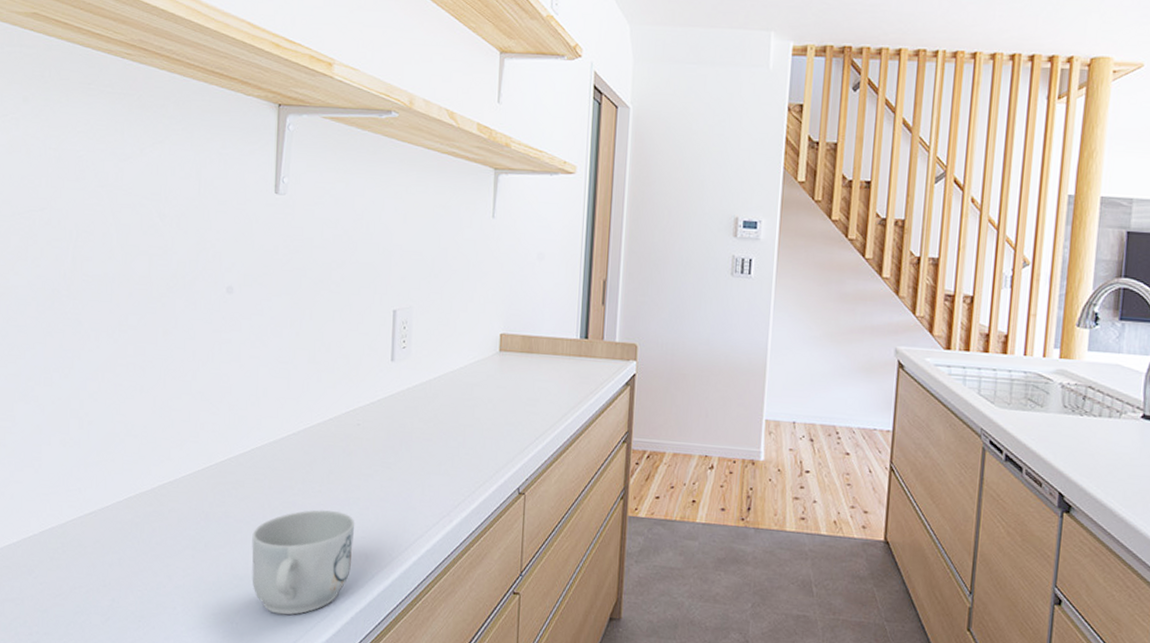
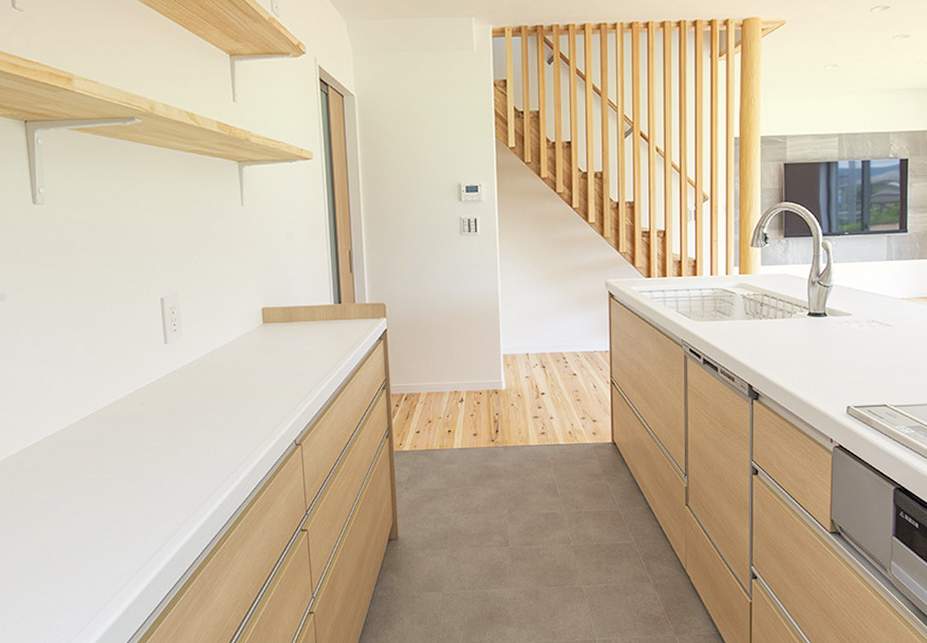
mug: present [252,510,355,615] -> none [56,482,152,579]

